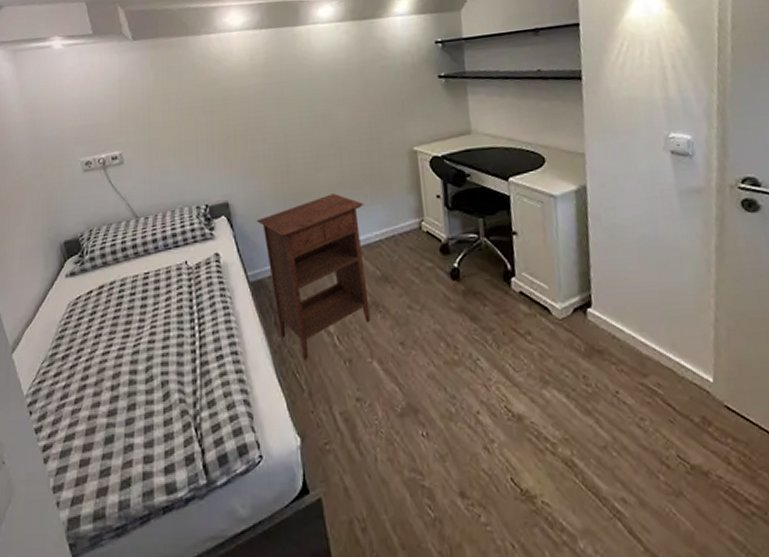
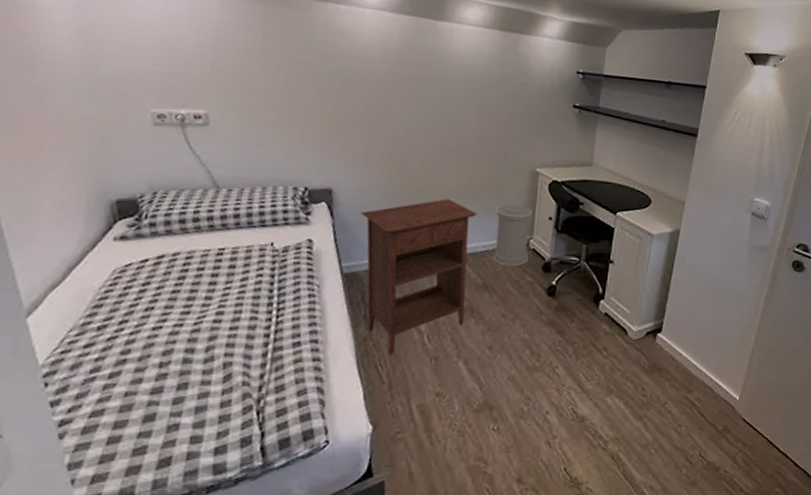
trash can: none [381,188,423,254] -> present [492,204,533,267]

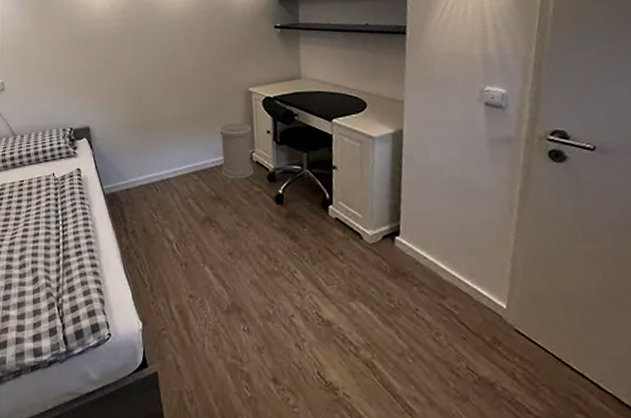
nightstand: present [360,198,478,355] -> none [112,124,205,261]

